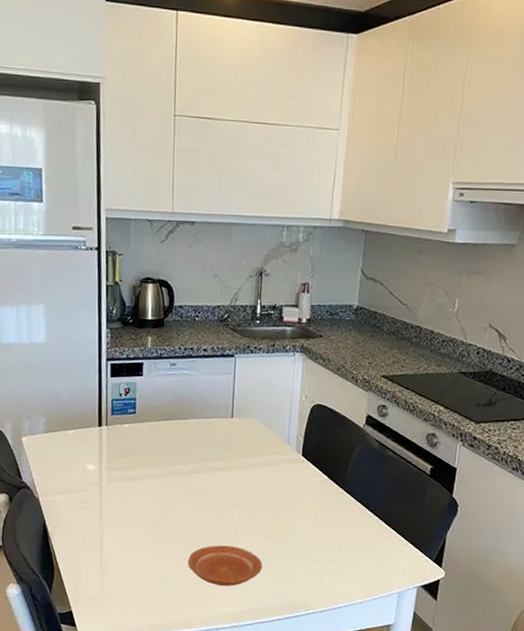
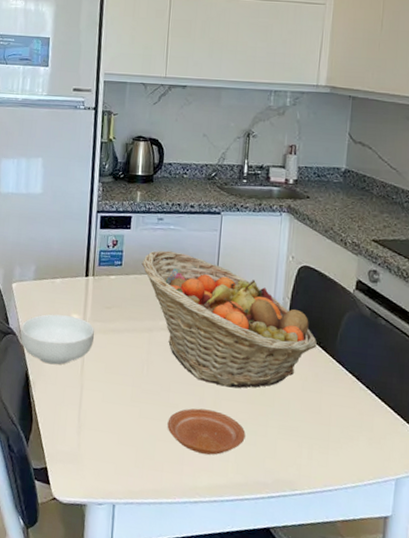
cereal bowl: none [35,465,112,515] -> present [20,314,95,365]
fruit basket: none [156,396,329,524] -> present [141,250,317,388]

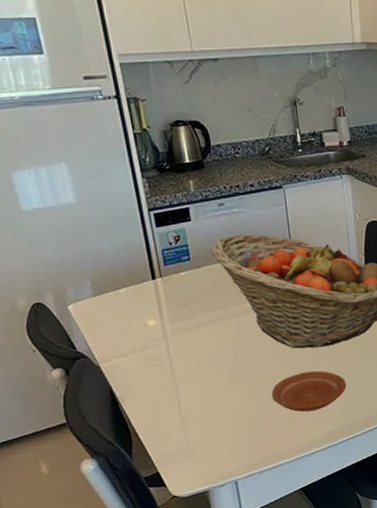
cereal bowl: present [20,314,95,365] -> none [91,322,178,376]

